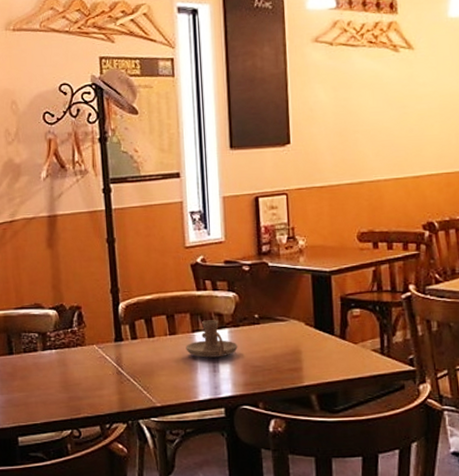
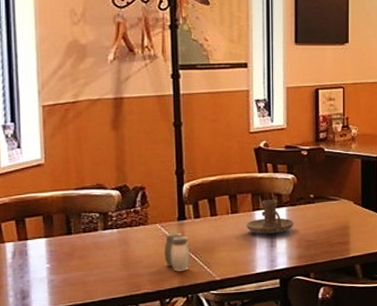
salt and pepper shaker: none [102,354,129,396] -> present [164,232,191,272]

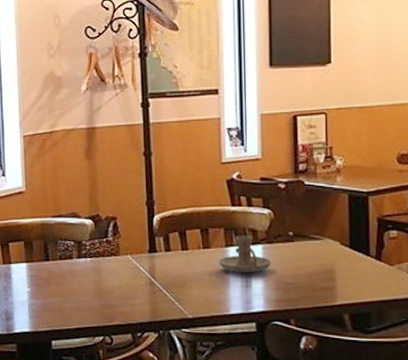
salt and pepper shaker: present [164,232,191,272] -> none [135,265,162,306]

